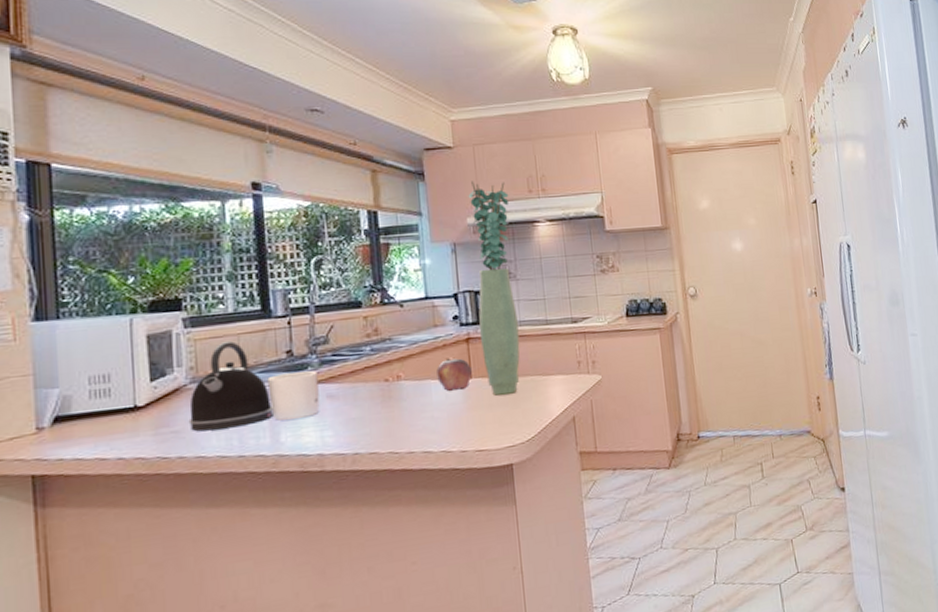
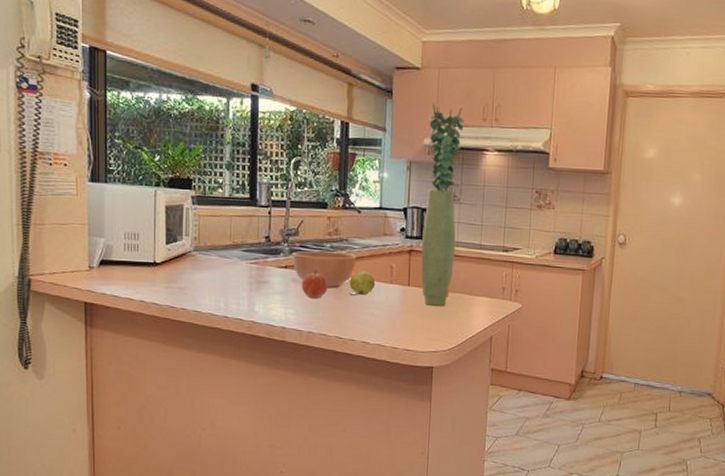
kettle: present [188,340,273,432] -> none [190,220,251,293]
mug: present [267,371,320,422] -> none [249,255,287,296]
bowl: none [323,353,405,398] -> present [292,250,357,289]
fruit: none [338,378,374,413] -> present [301,269,328,299]
fruit: none [399,370,431,401] -> present [349,271,376,296]
fruit: present [436,358,472,392] -> none [381,265,410,296]

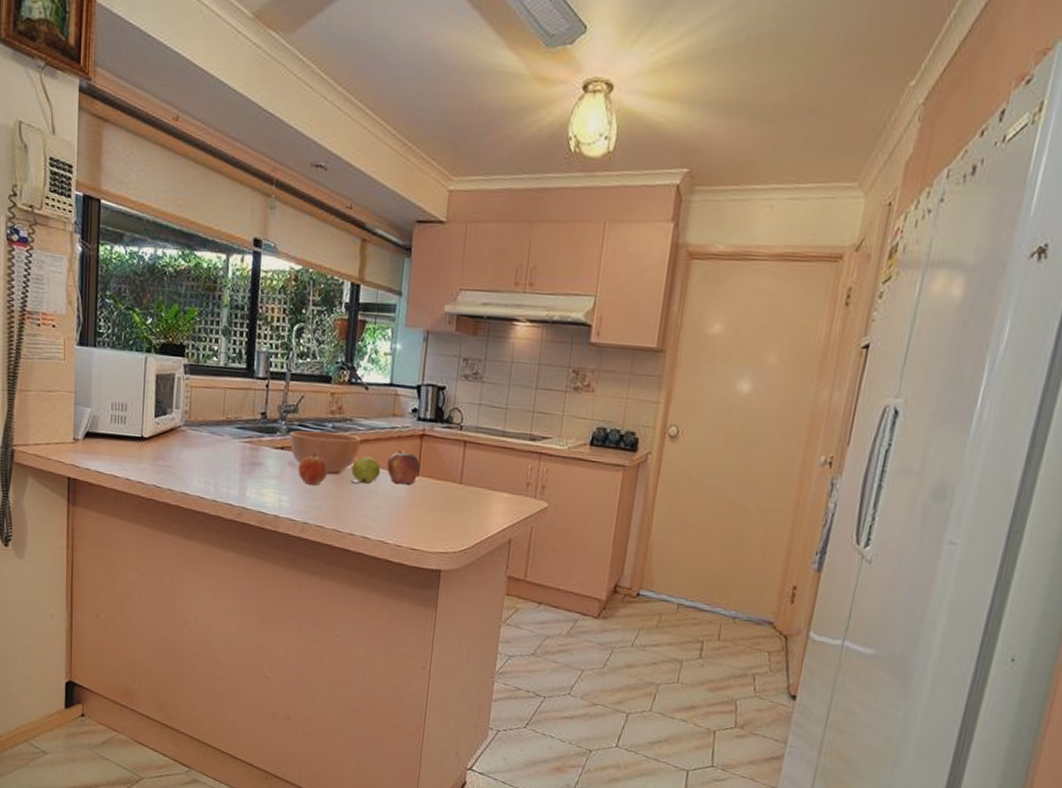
fruit: none [381,265,410,296] -> present [387,450,420,486]
vase: present [421,103,464,307] -> none [433,263,493,502]

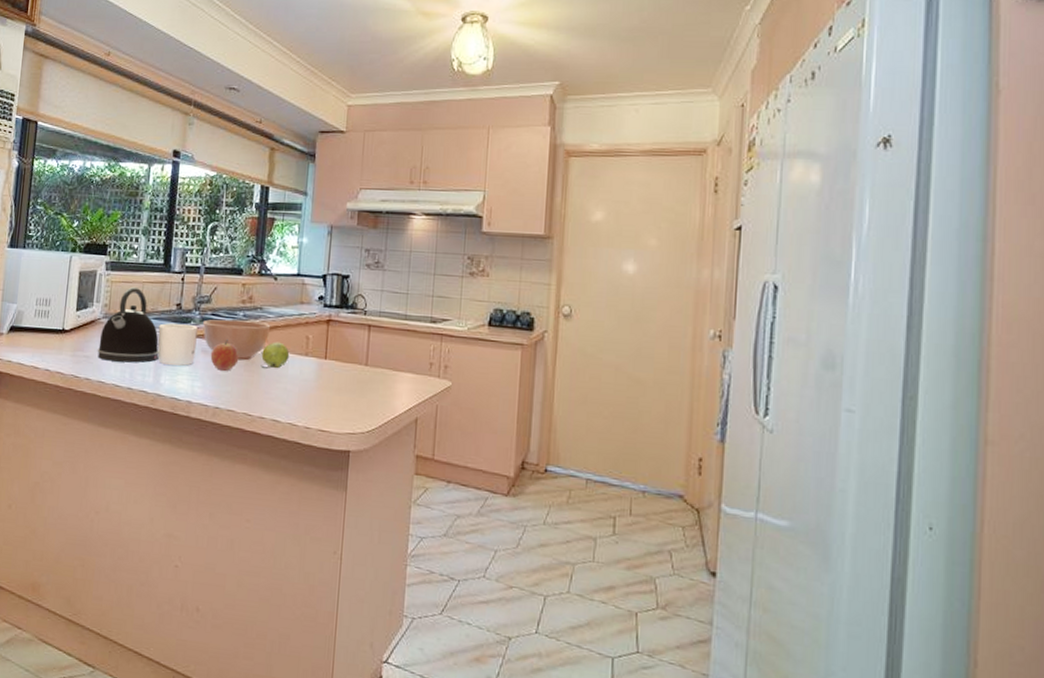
kettle: none [179,392,244,475] -> present [97,286,159,363]
mug: none [242,433,284,480] -> present [157,323,198,367]
fruit: present [387,450,420,486] -> none [295,335,327,369]

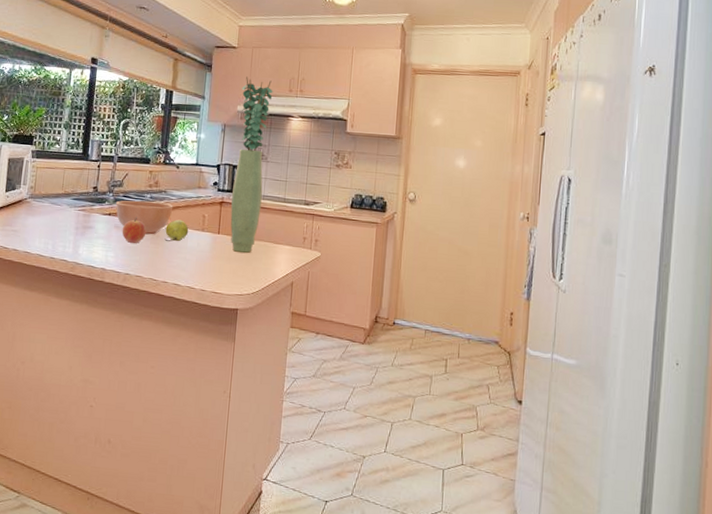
kettle: present [97,286,159,363] -> none [23,172,78,237]
mug: present [157,323,198,367] -> none [76,203,111,240]
vase: none [339,166,390,383] -> present [230,76,273,254]

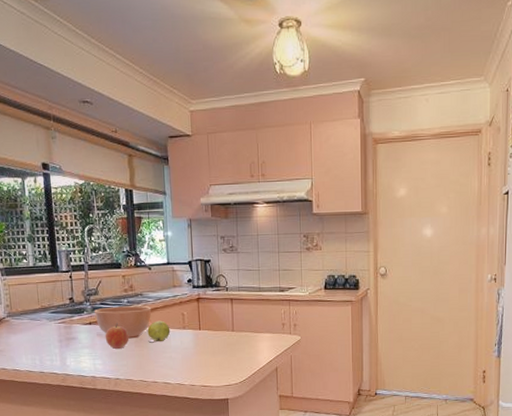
vase: present [230,76,273,254] -> none [202,165,238,346]

